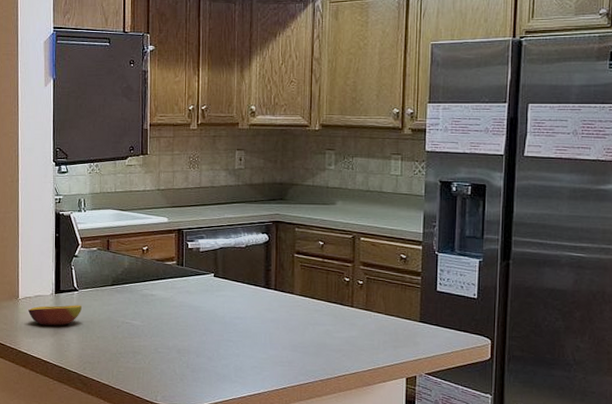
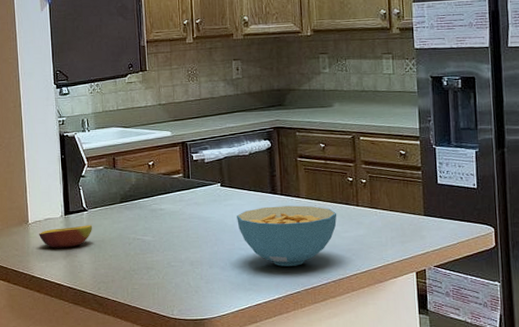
cereal bowl: none [228,300,331,362] -> present [237,205,337,266]

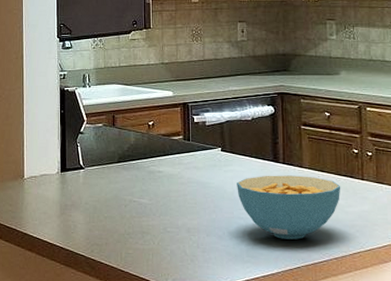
fruit: present [39,225,92,248] -> none [34,183,88,206]

